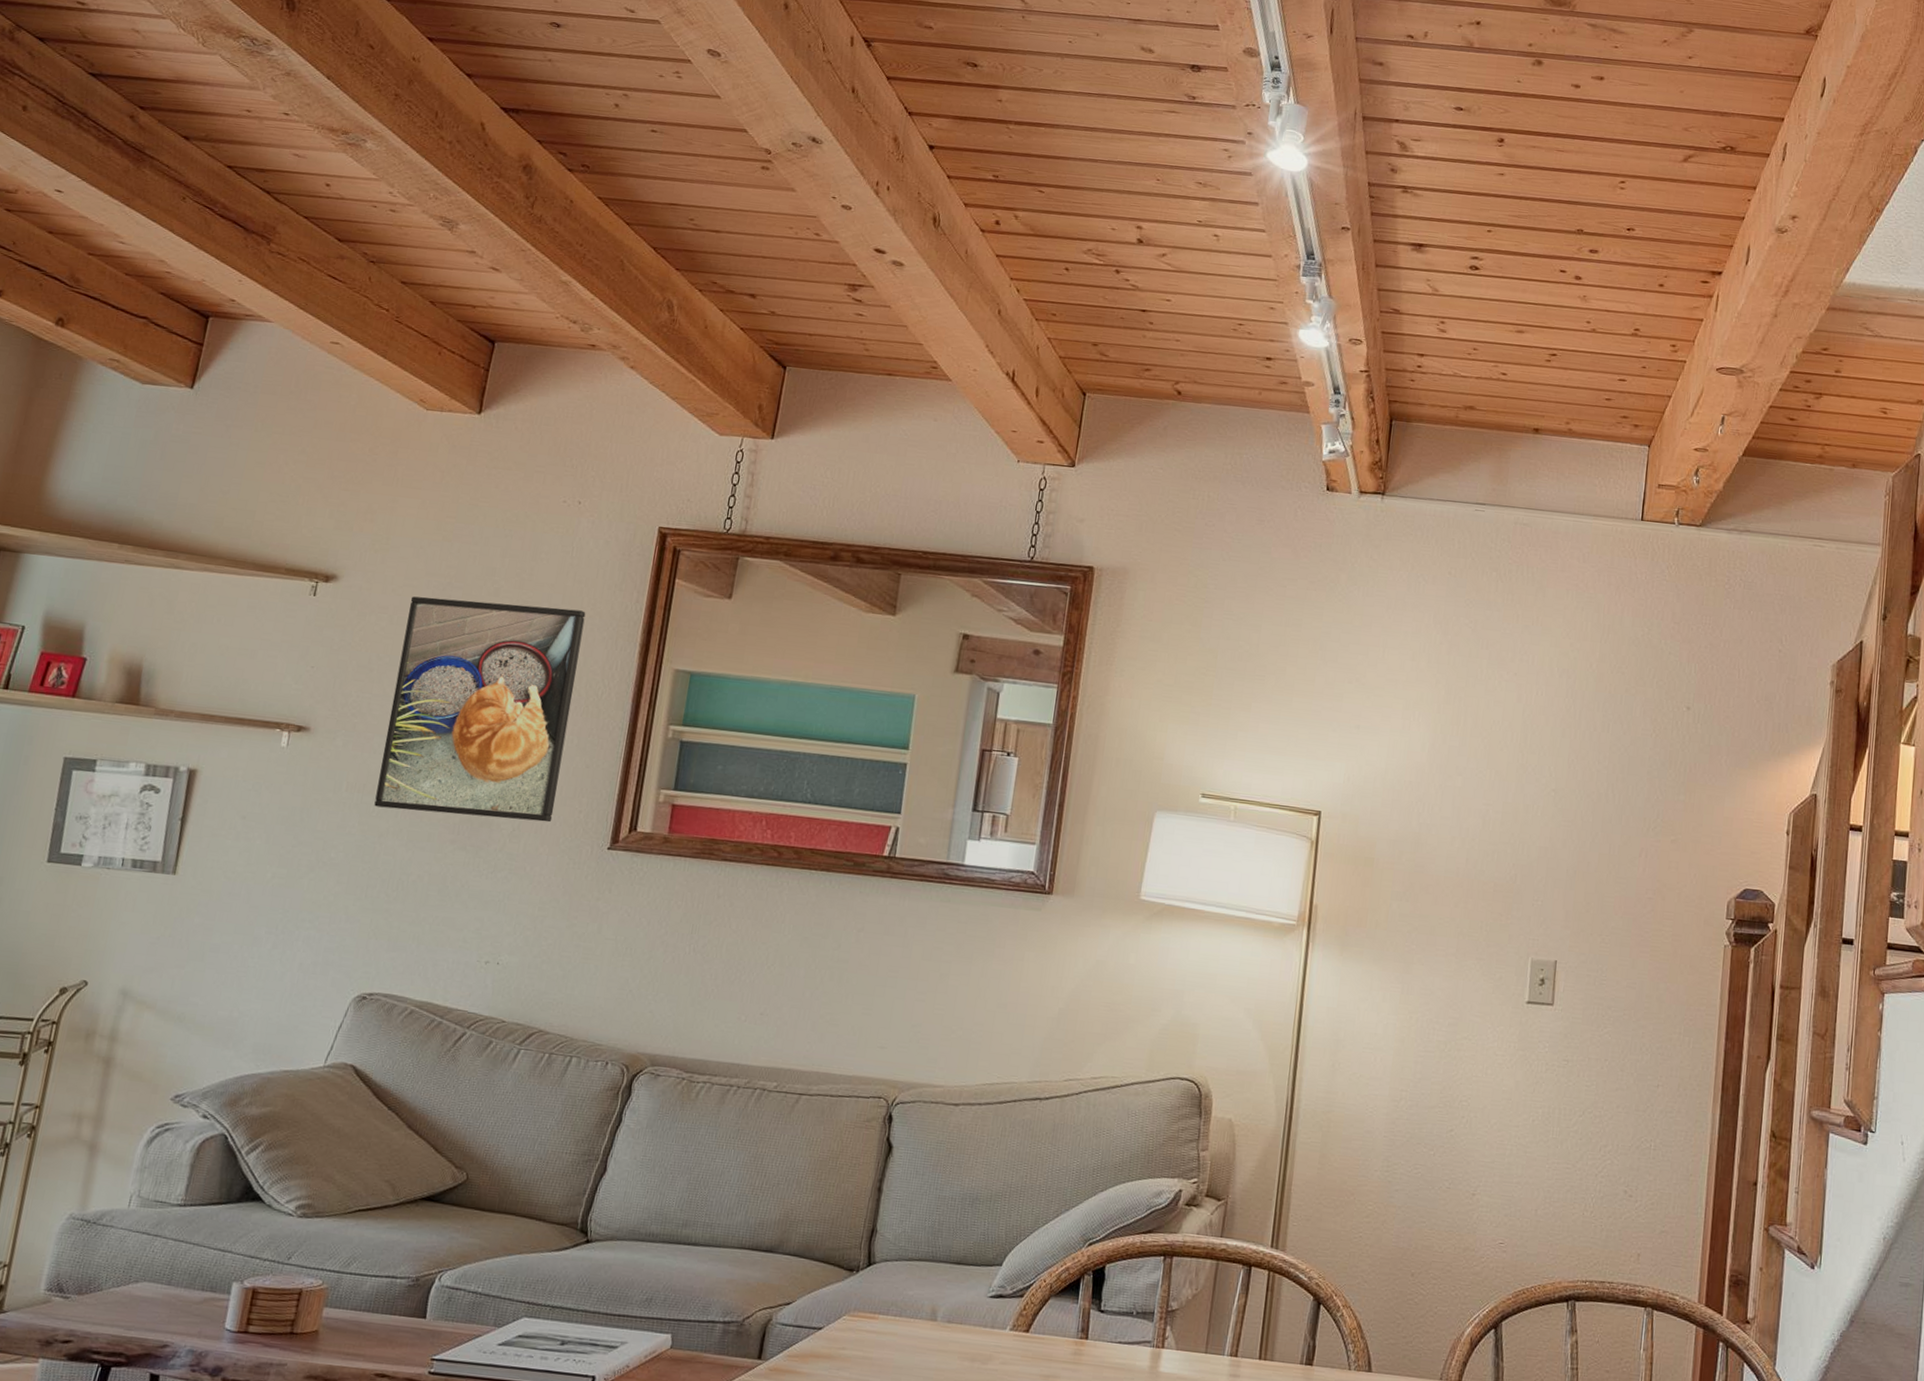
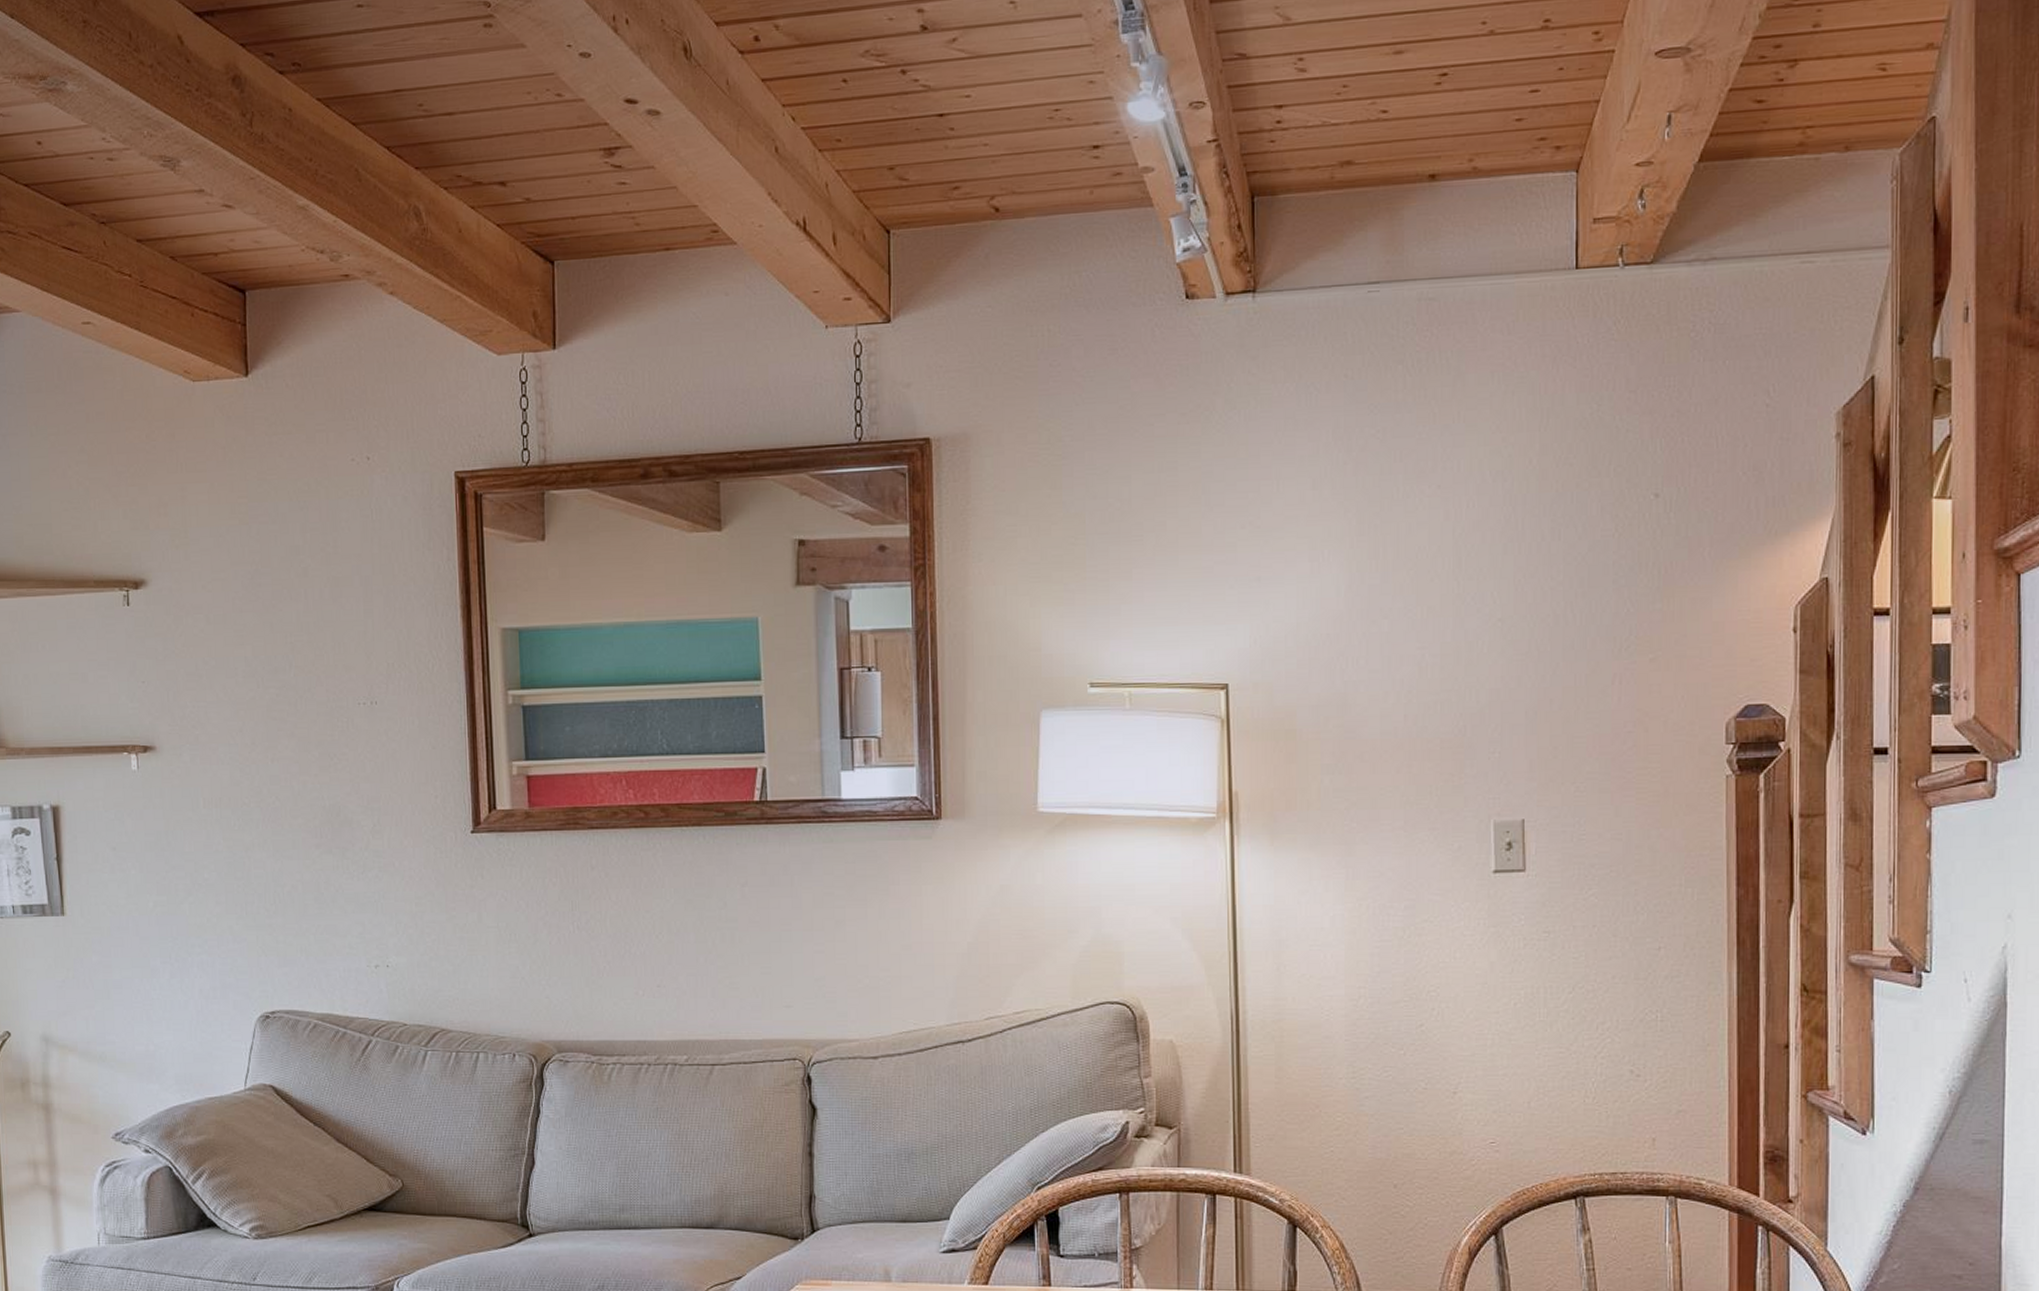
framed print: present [374,596,586,823] -> none [222,578,410,820]

